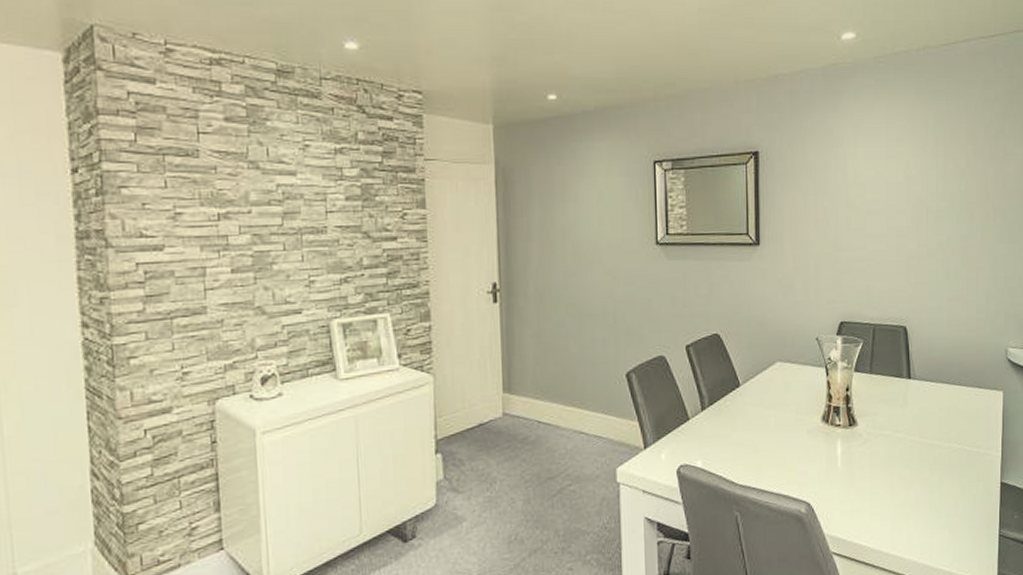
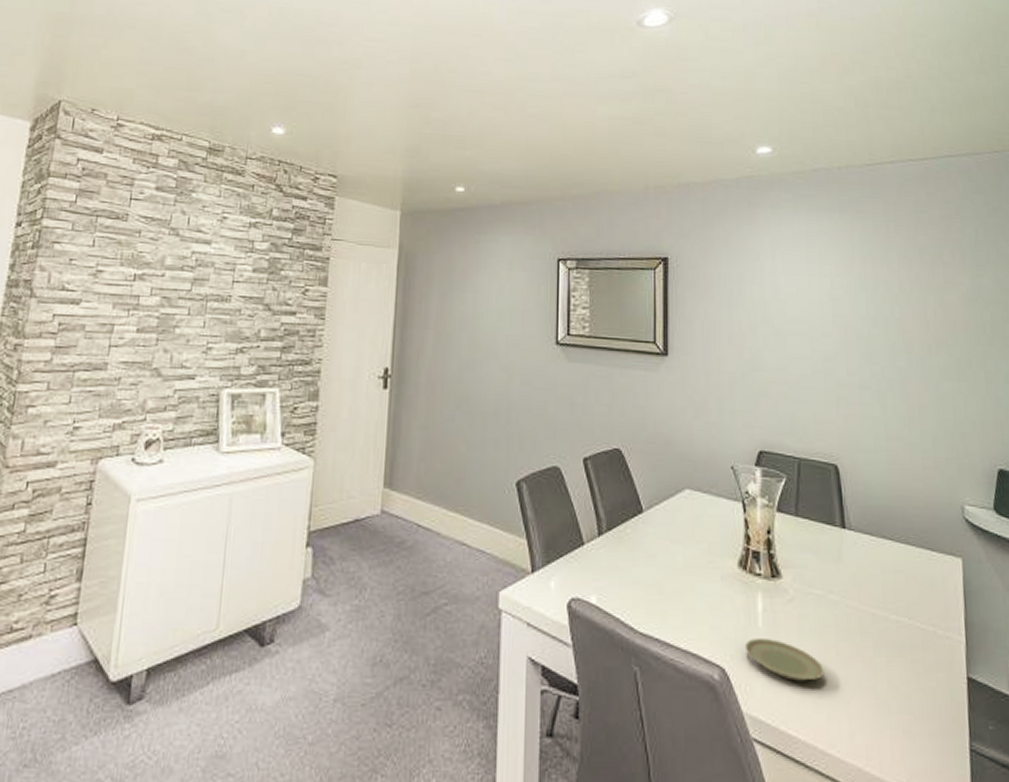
plate: none [826,475,890,505] -> present [744,639,824,681]

